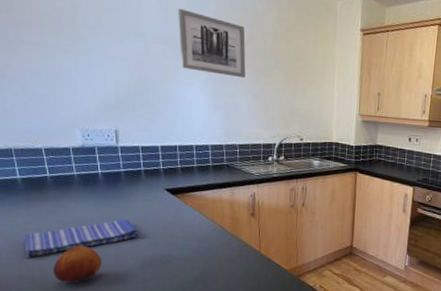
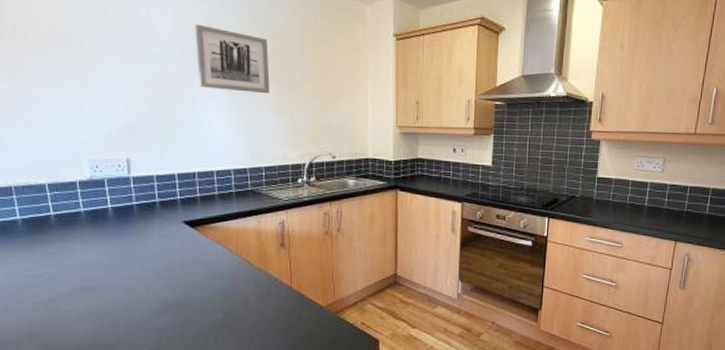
dish towel: present [24,218,139,257] -> none [24,257,153,309]
fruit: present [53,246,103,283] -> none [56,293,112,337]

